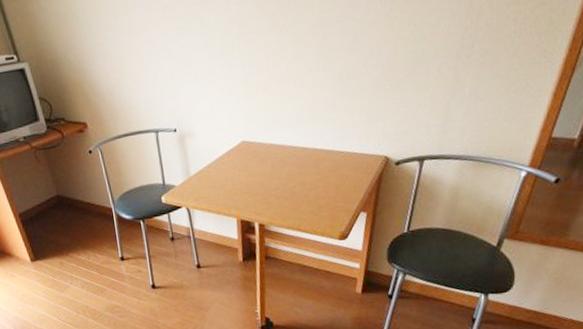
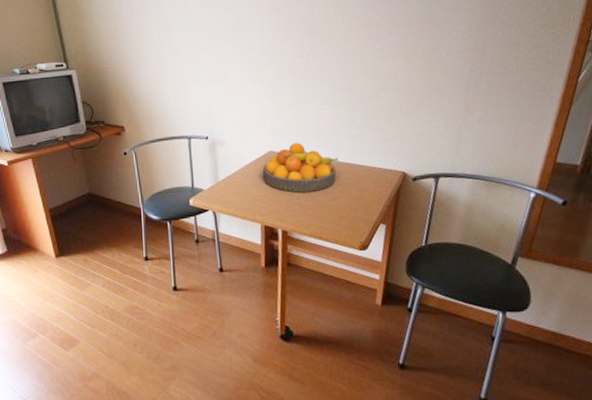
fruit bowl: none [235,130,316,184] -> present [262,142,338,192]

